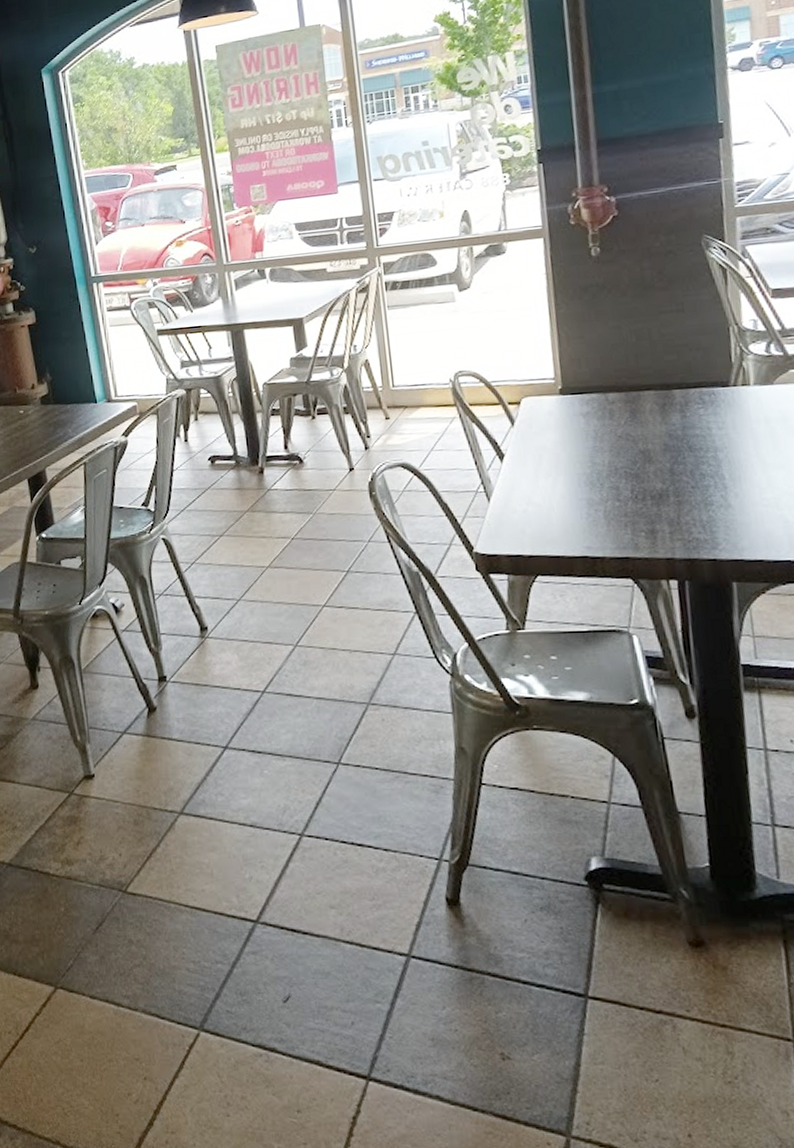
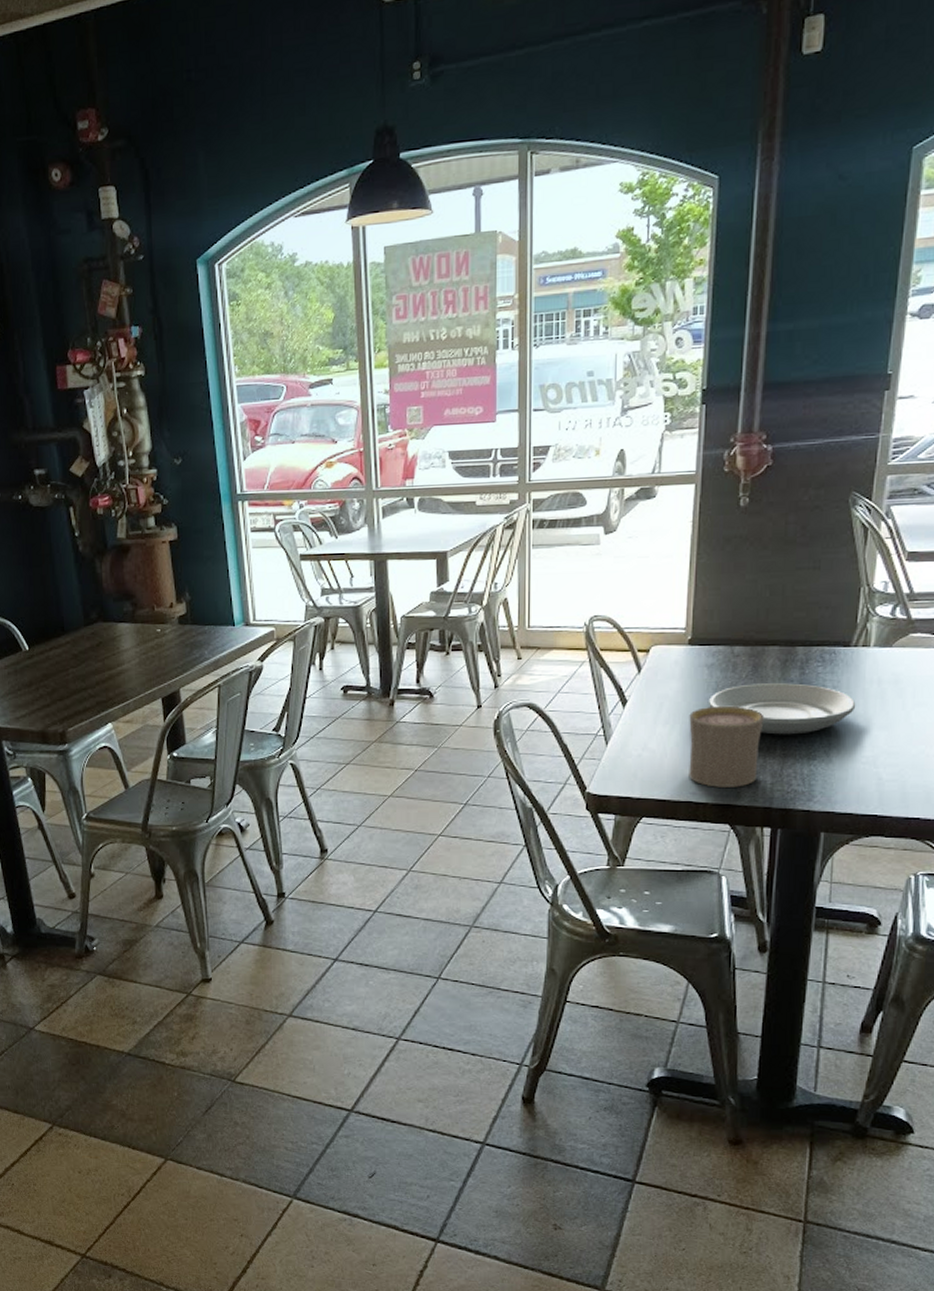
cup: none [571,454,653,540] -> present [689,705,765,787]
plate: none [590,427,747,482] -> present [709,683,856,735]

